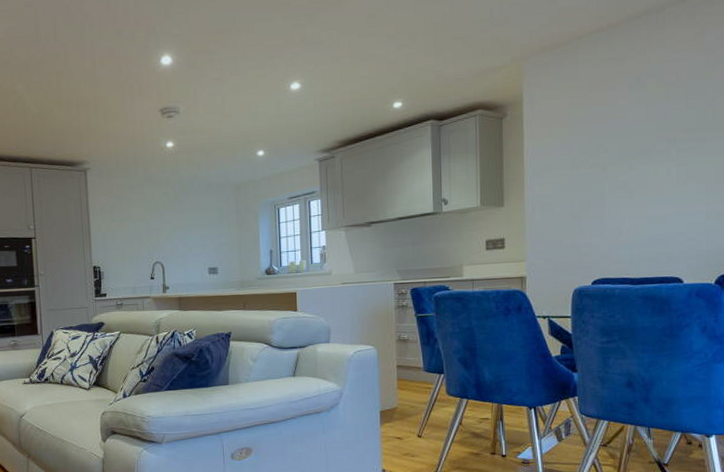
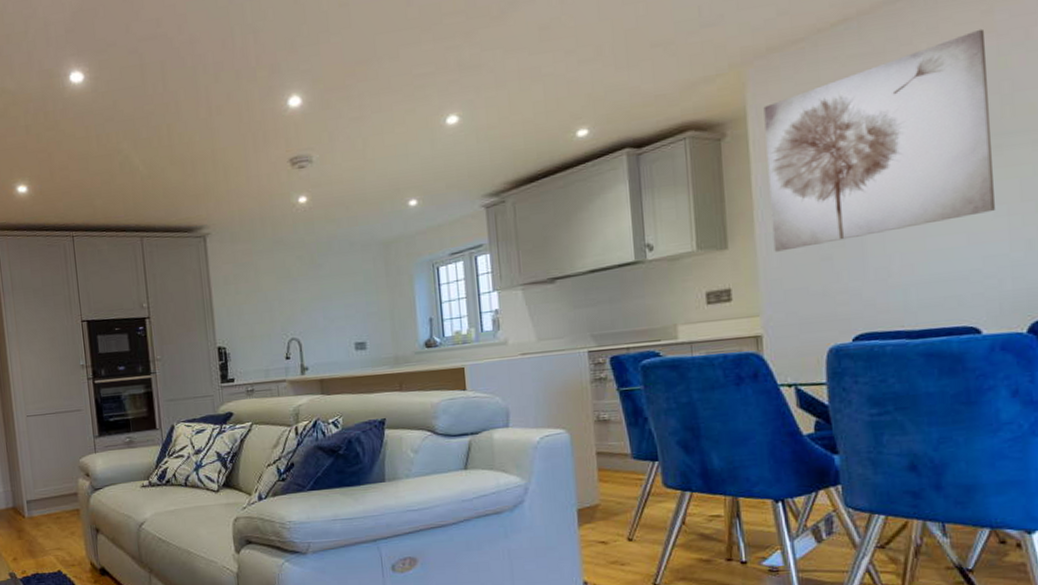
wall art: none [535,46,698,211] -> present [763,29,995,252]

